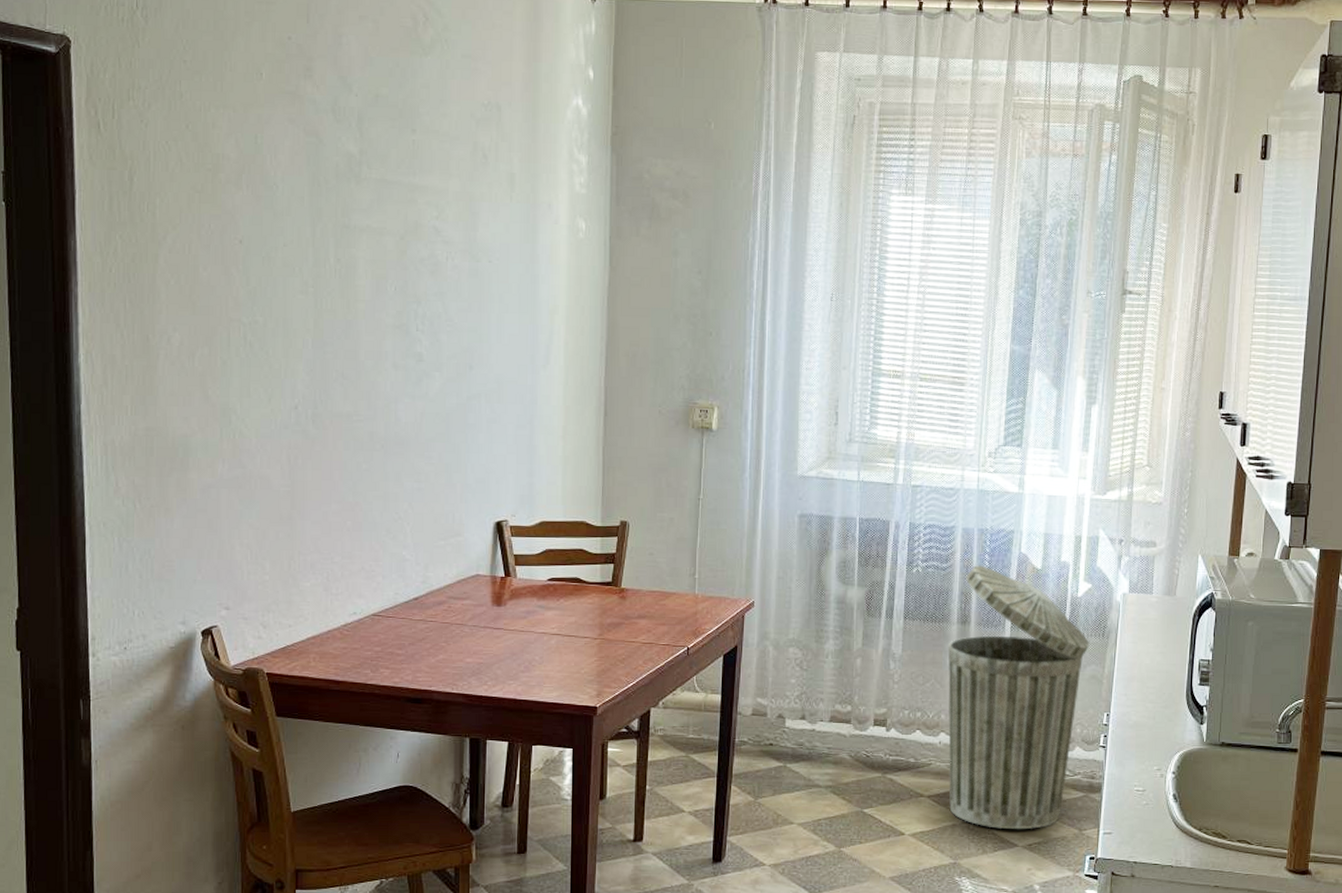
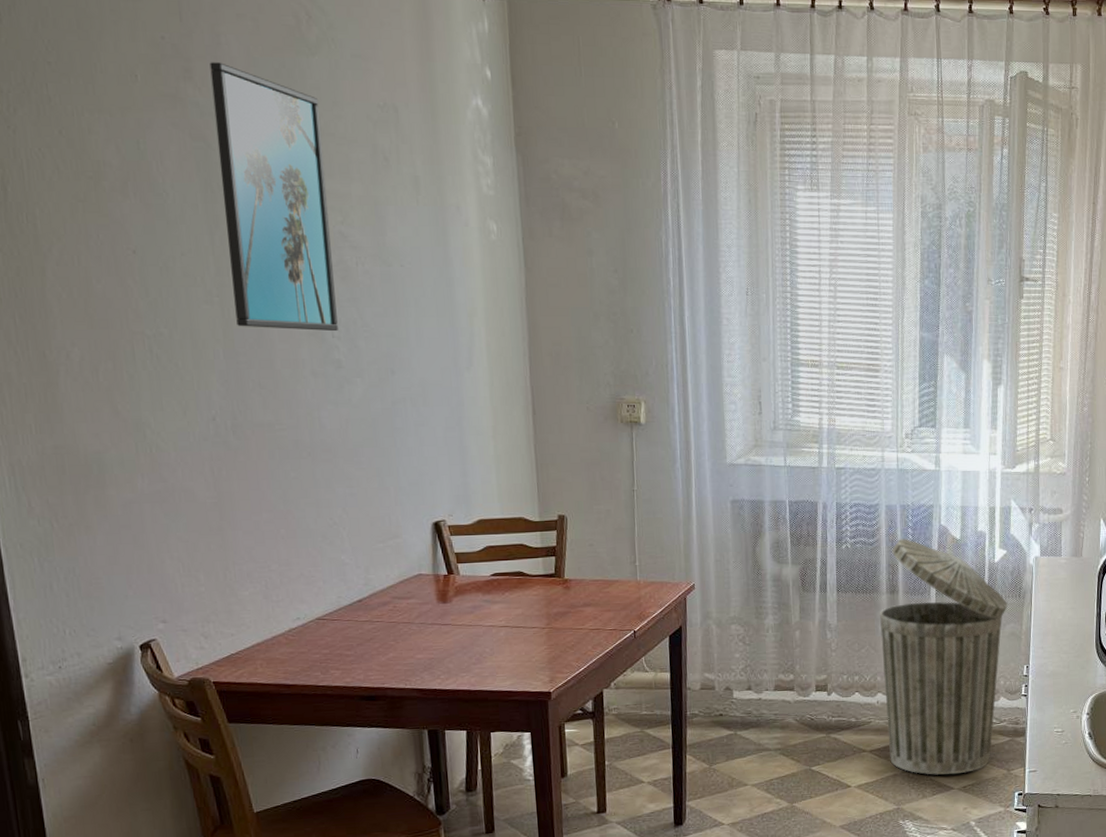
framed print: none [327,61,427,325] -> present [209,62,338,332]

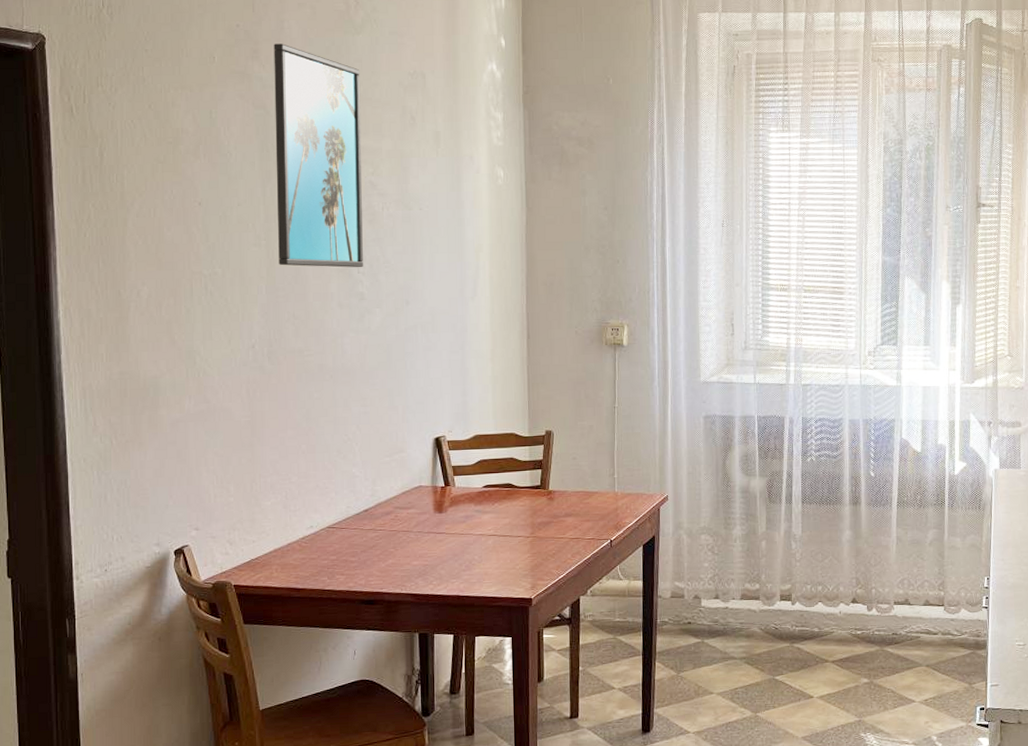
trash can: present [879,538,1008,775] -> none [842,452,968,687]

